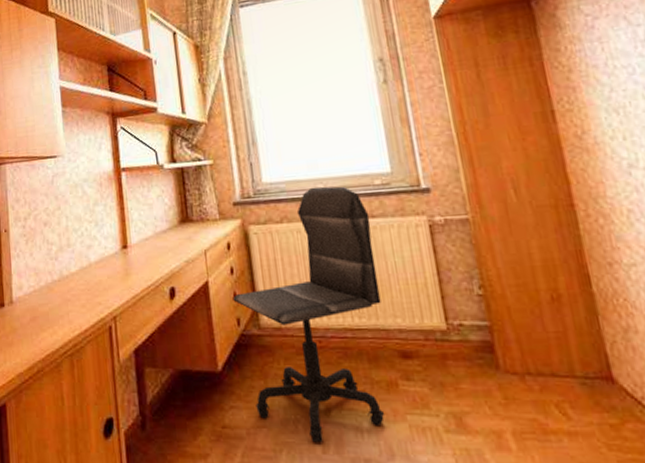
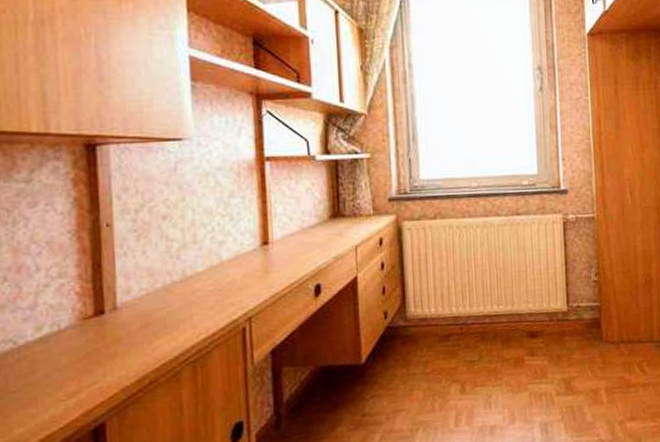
office chair: present [233,186,385,443] -> none [381,185,517,419]

